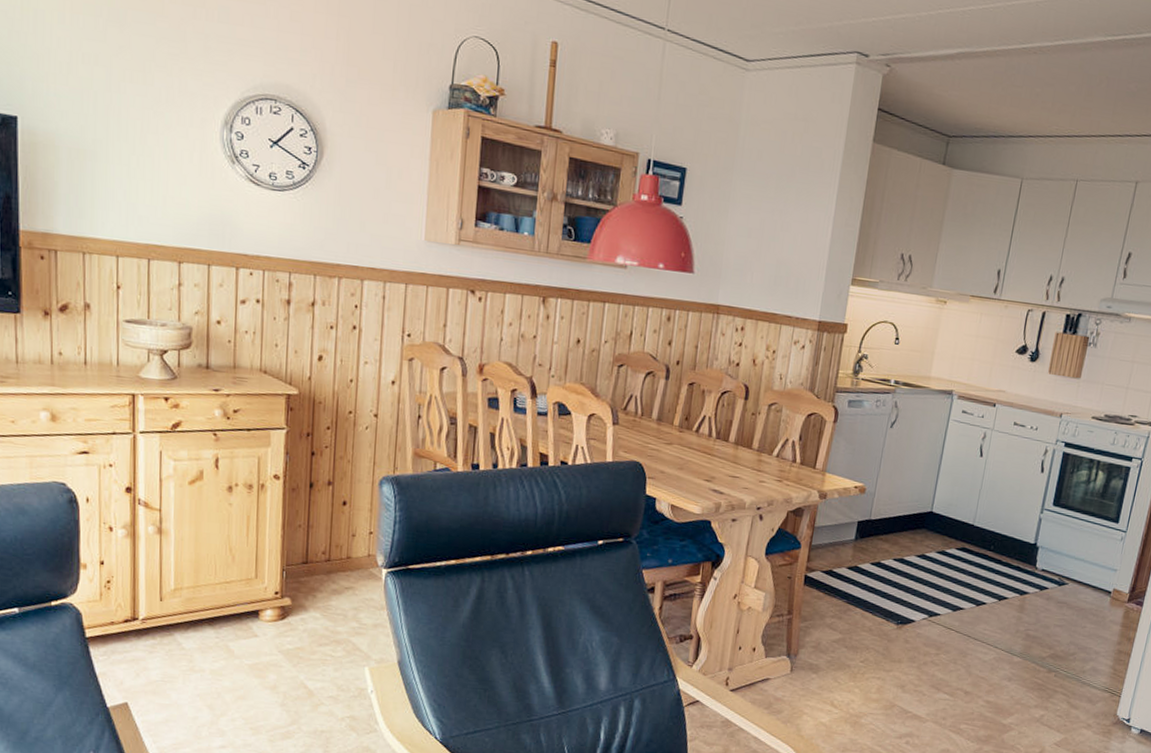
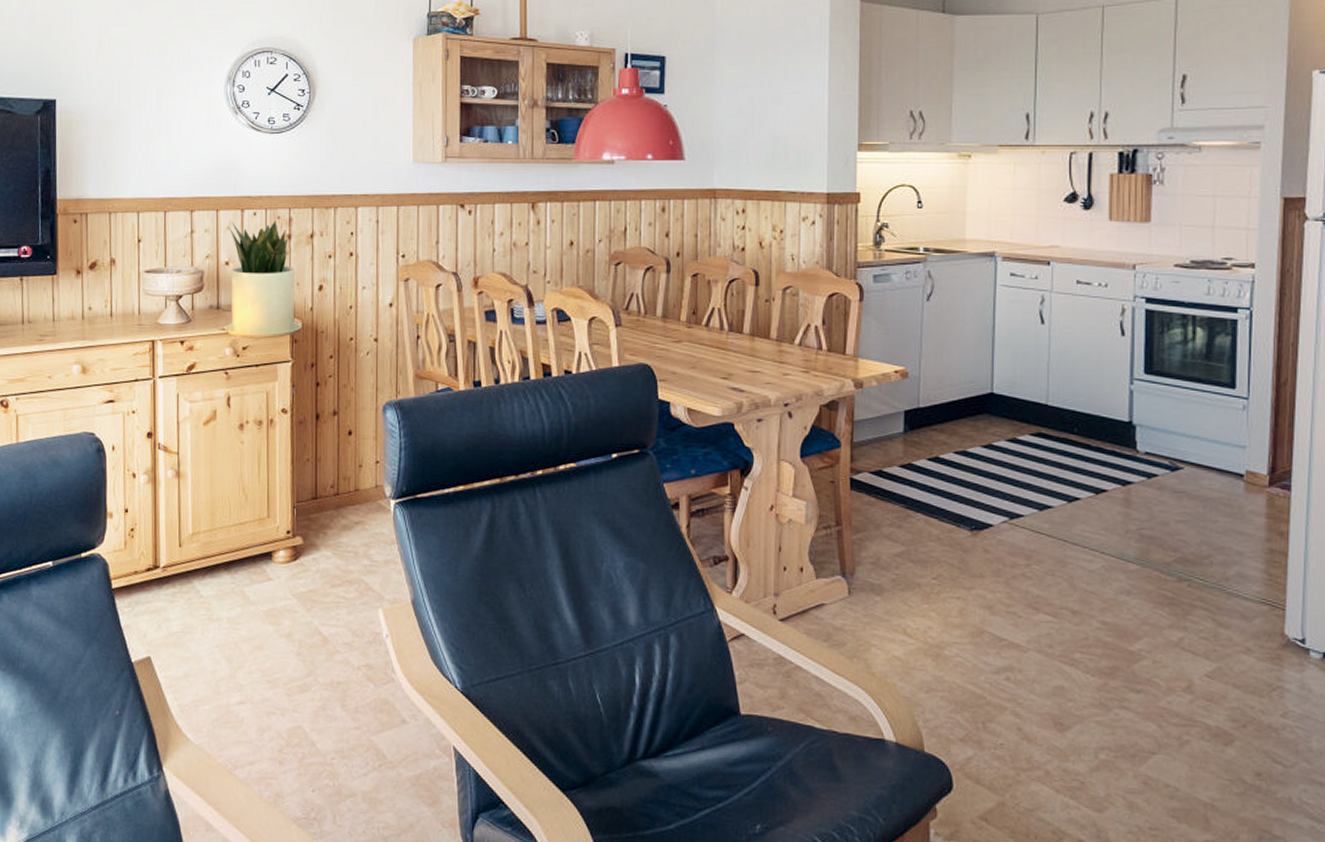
planter: none [213,279,298,405] -> present [223,221,302,339]

